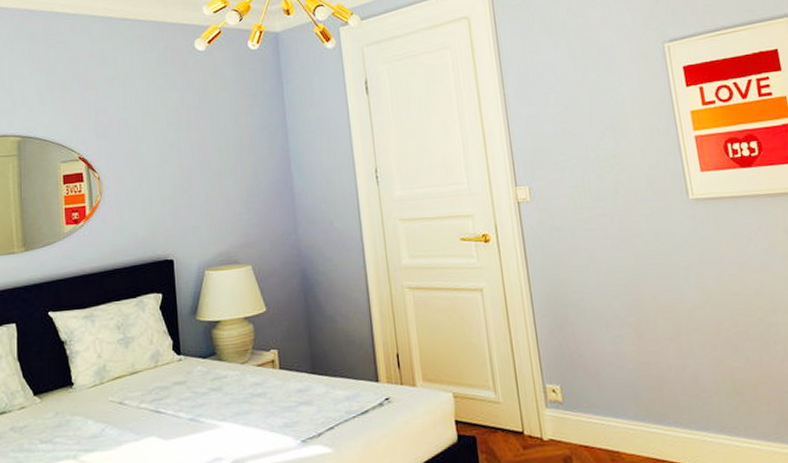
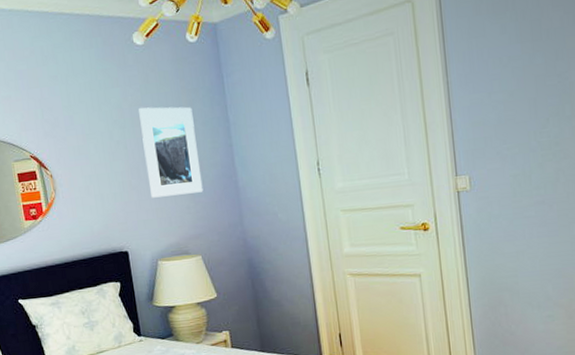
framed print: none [195,111,257,203] -> present [139,107,204,198]

